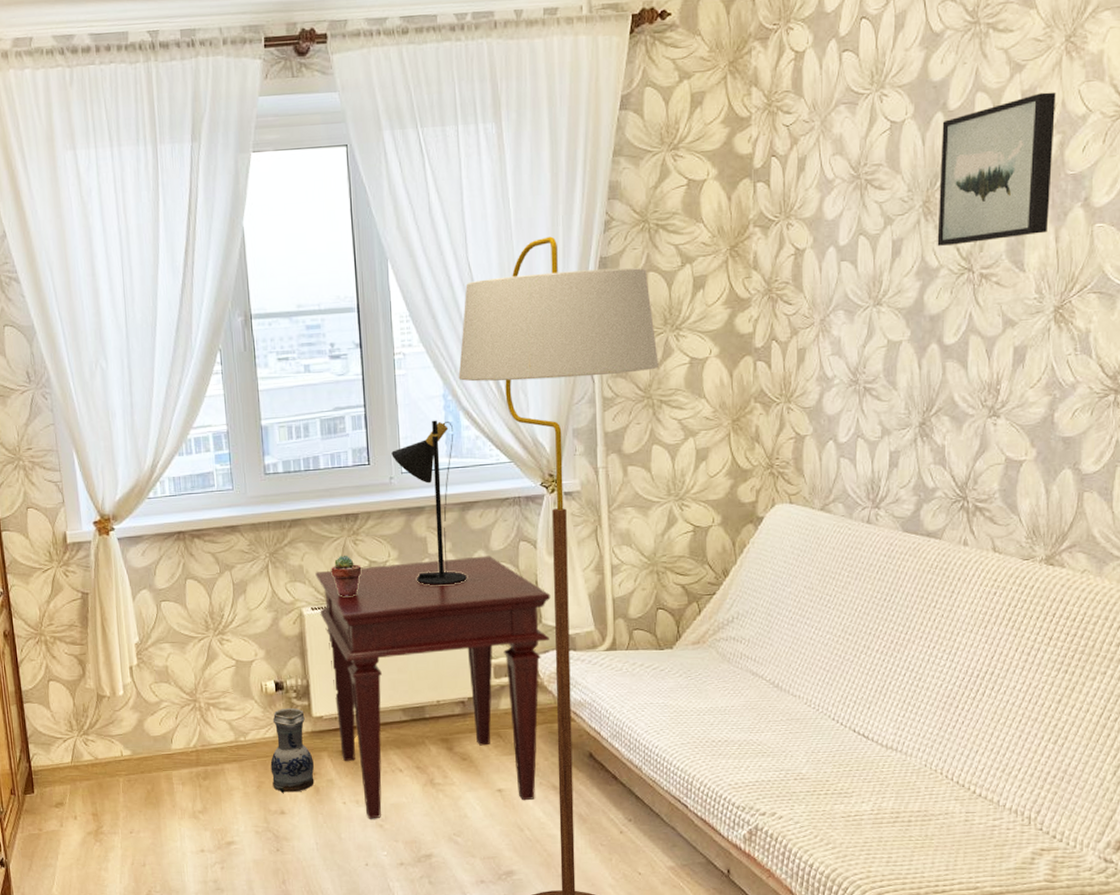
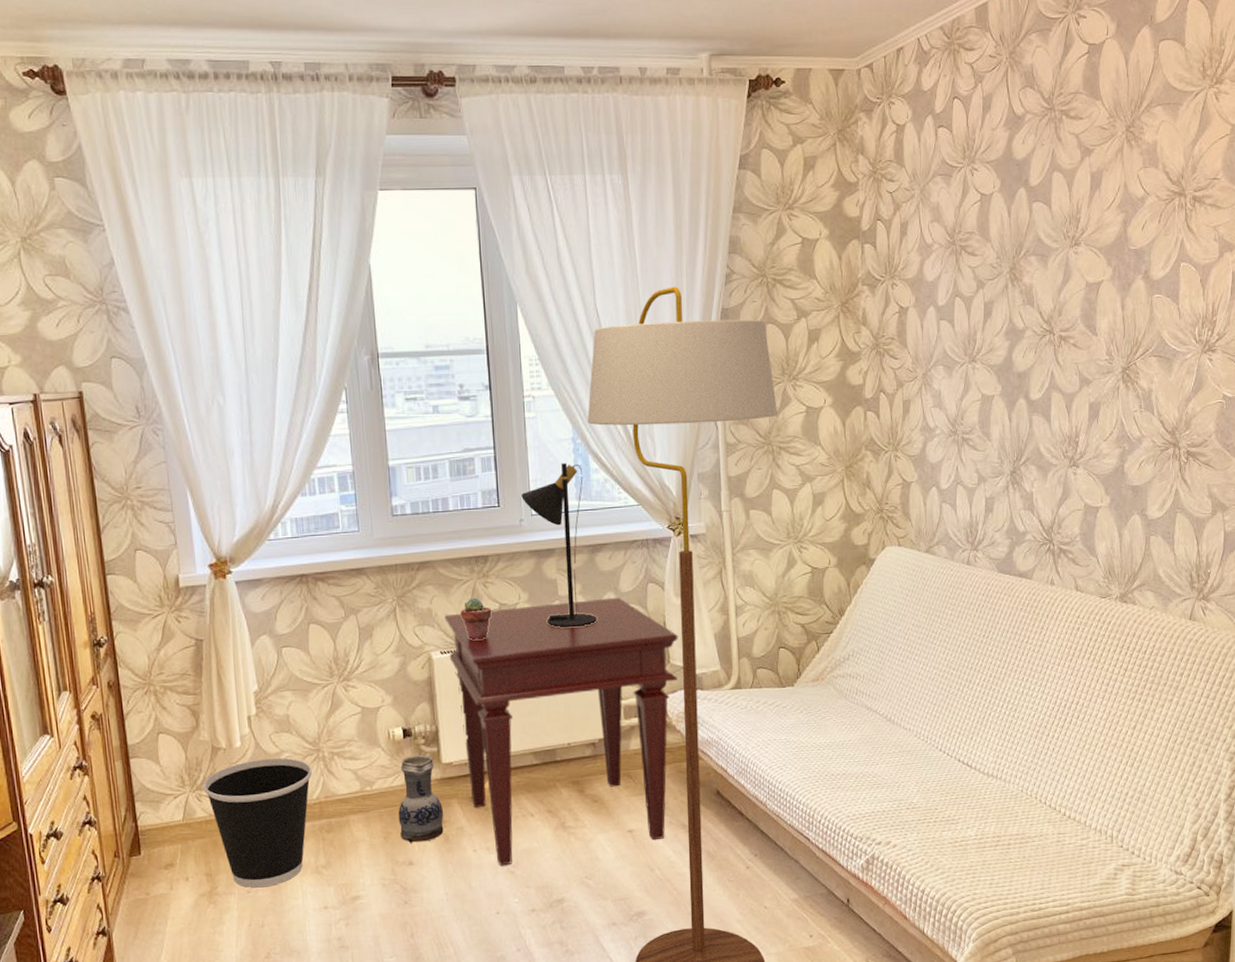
wastebasket: none [89,706,189,829] -> present [203,758,312,888]
wall art: present [937,91,1056,246] -> none [1022,175,1119,309]

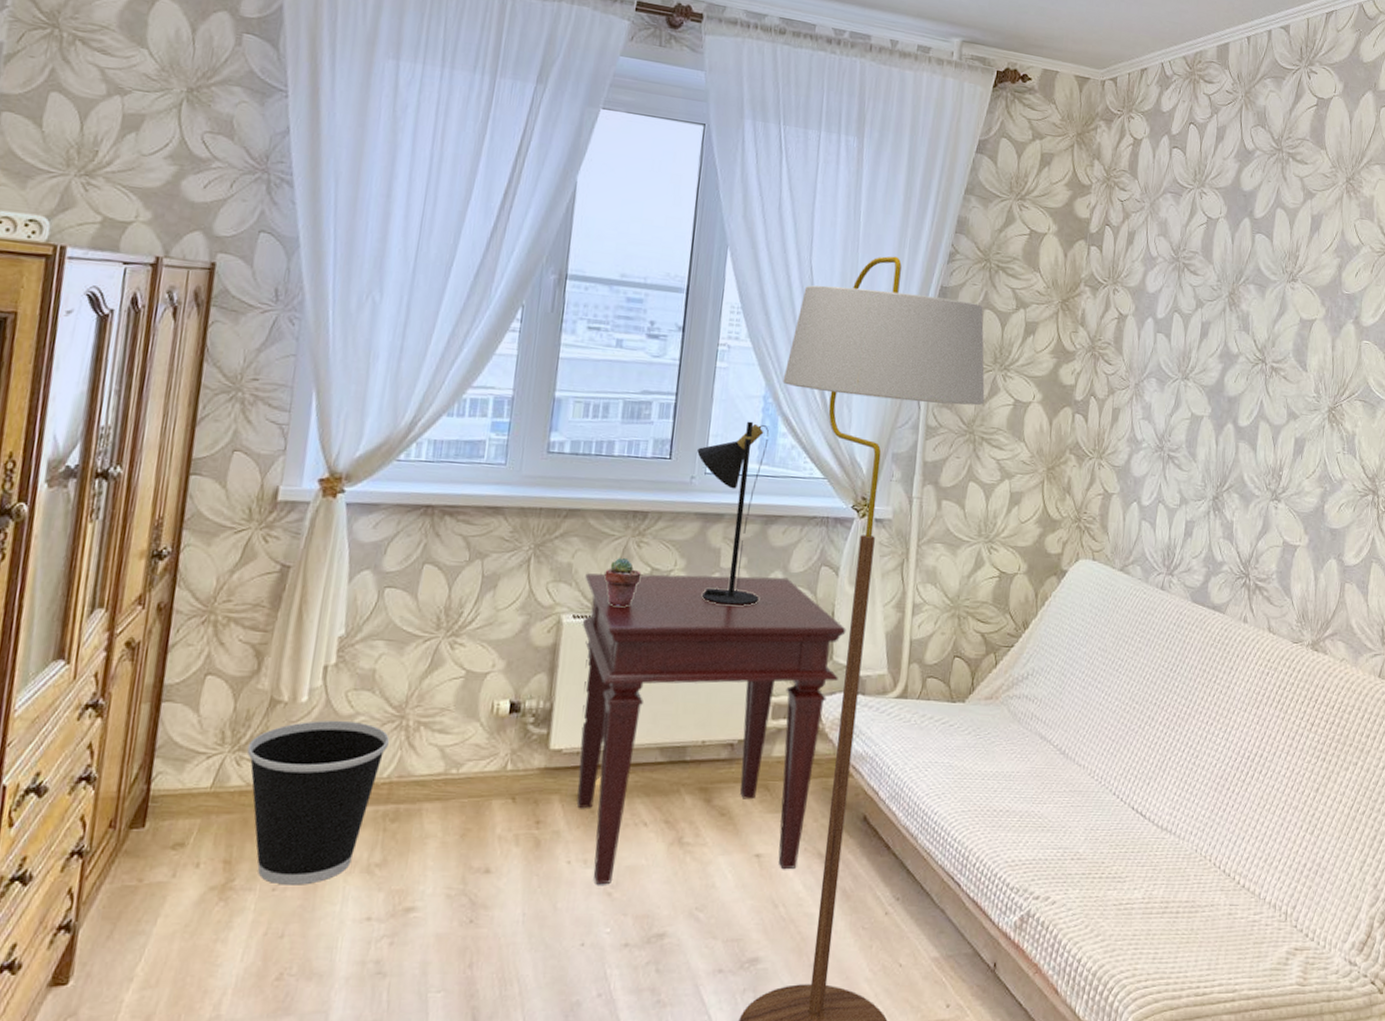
ceramic jug: present [398,754,444,843] -> none [481,735,540,845]

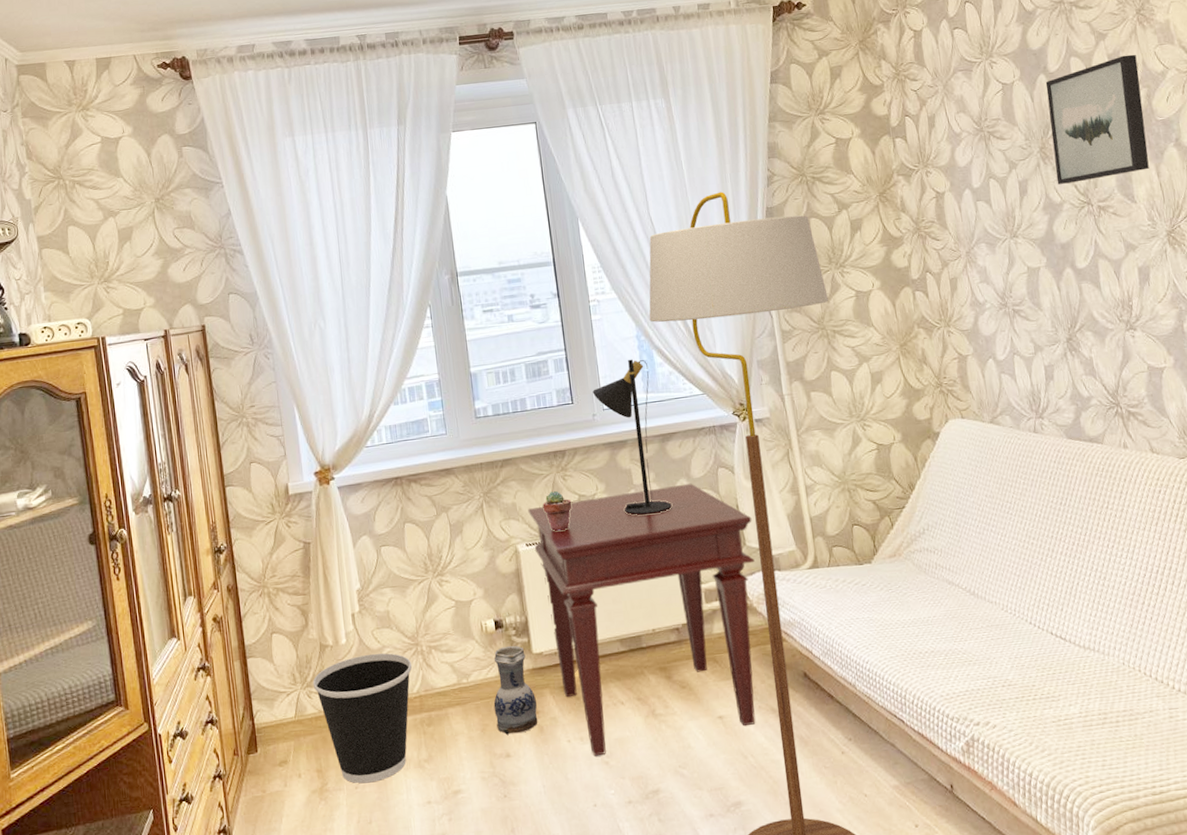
ceramic jug: none [481,735,540,845] -> present [493,645,538,735]
wall art: none [1238,219,1337,341] -> present [1045,54,1149,184]

